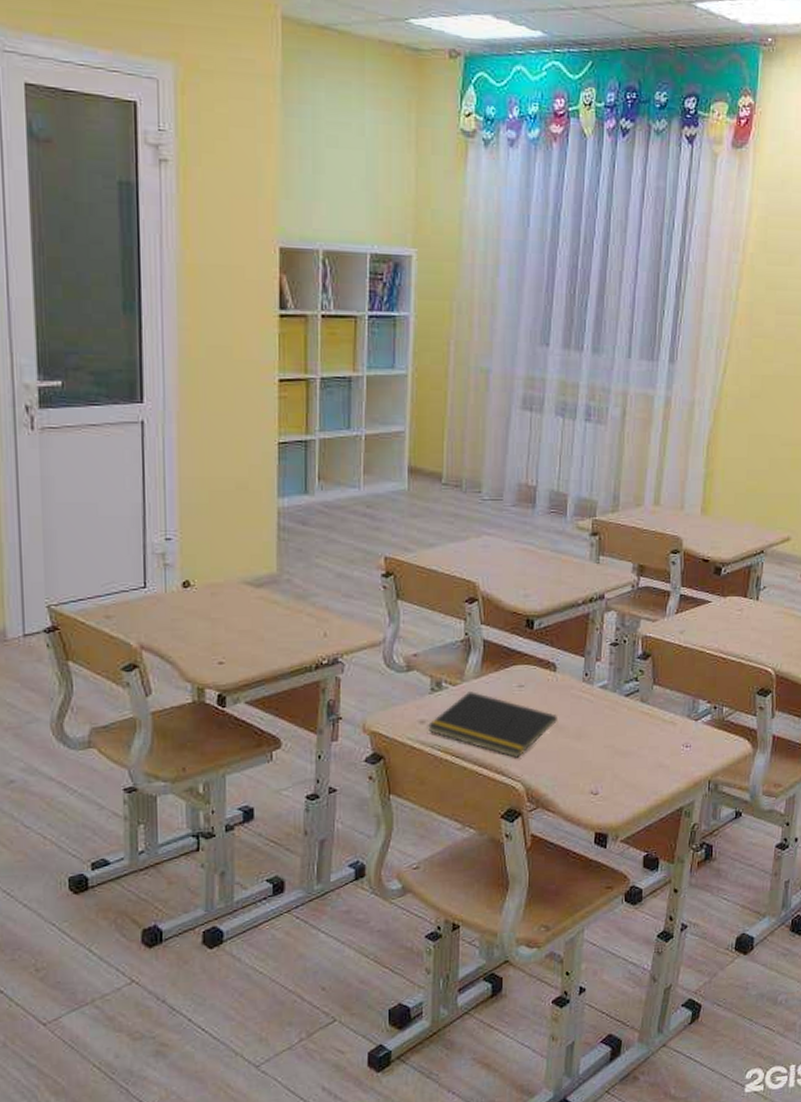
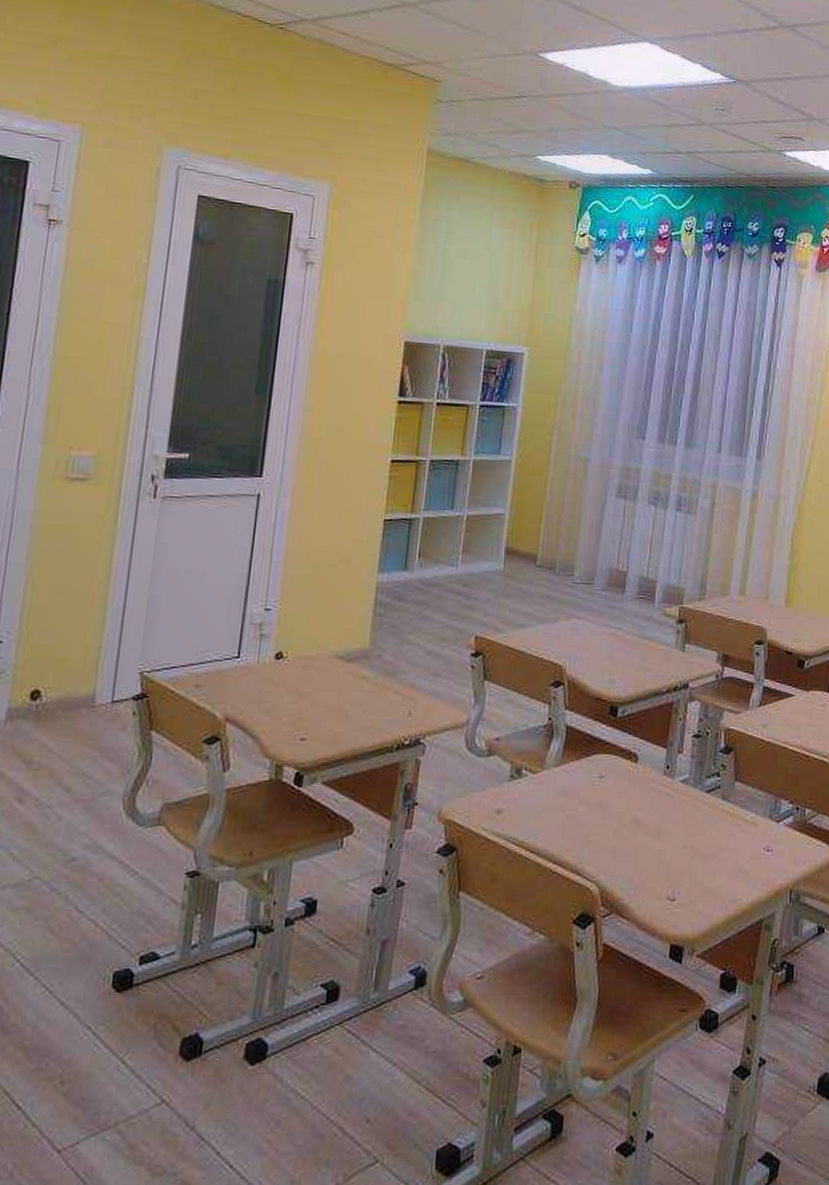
notepad: present [427,691,557,758] -> none [503,781,637,856]

